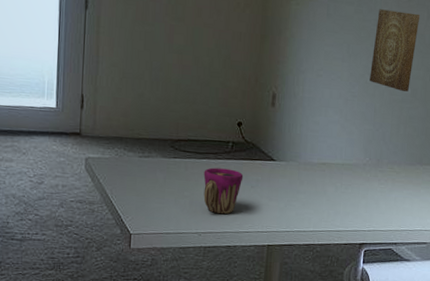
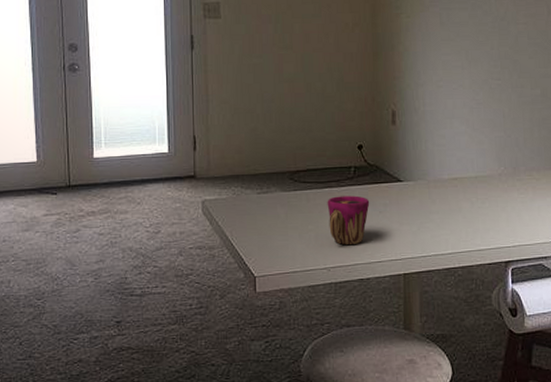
wall art: present [369,9,421,92] -> none [493,10,540,92]

